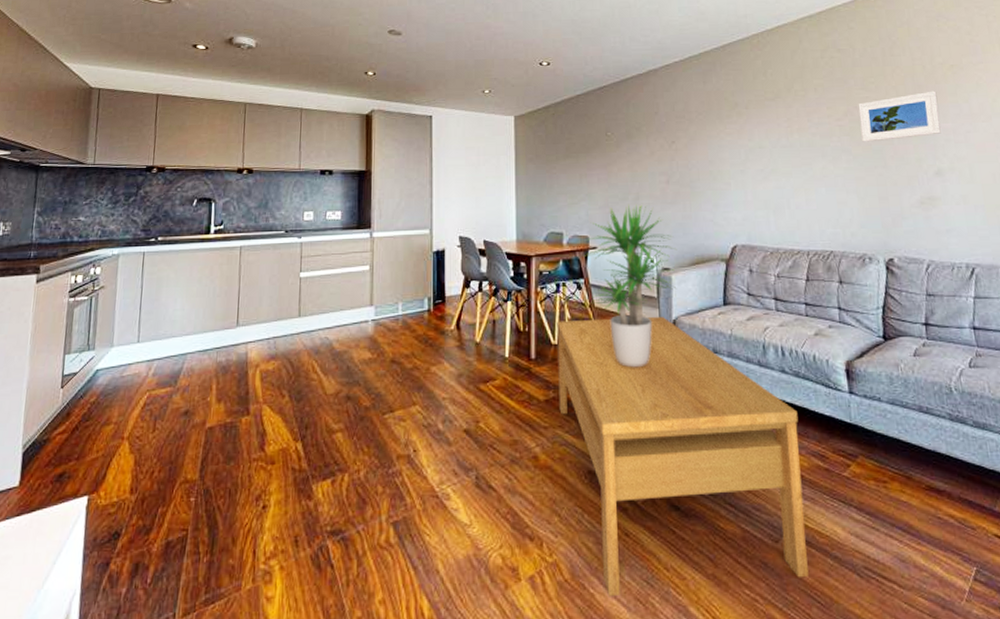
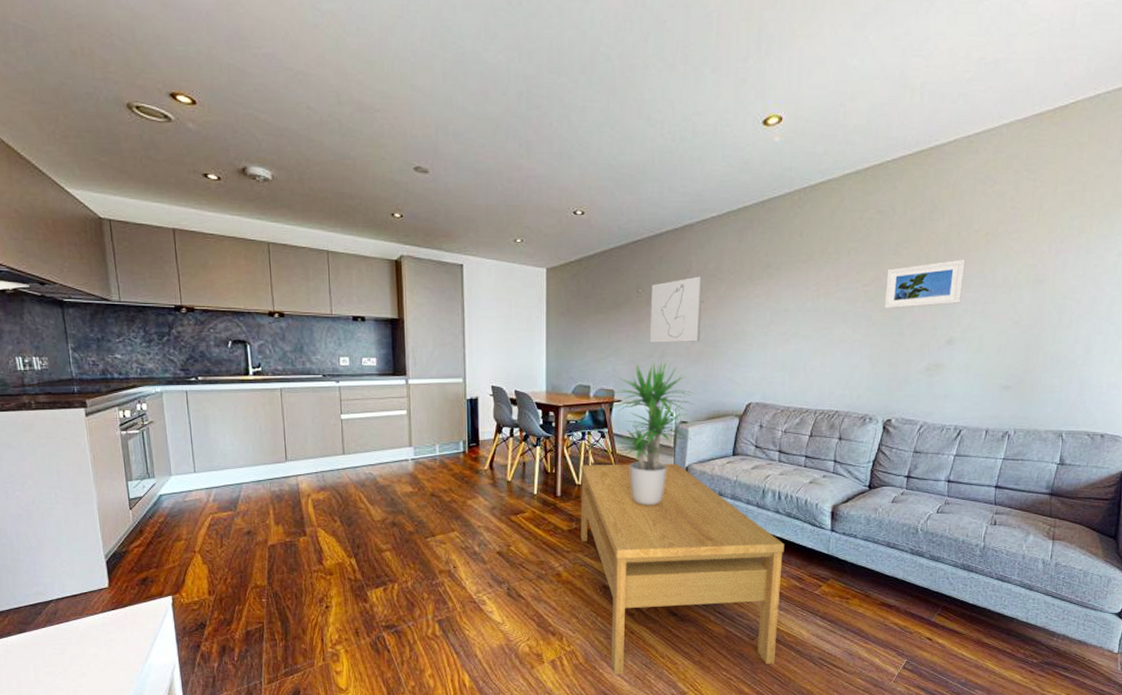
wall art: none [620,118,676,185] -> present [650,276,703,343]

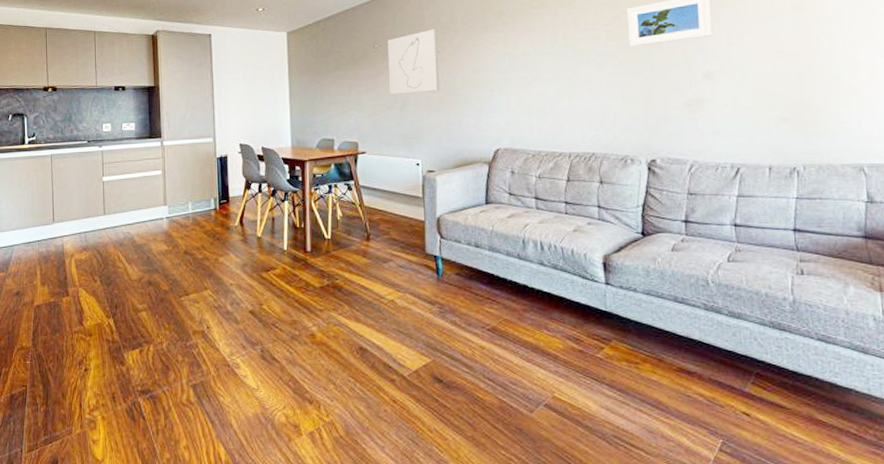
coffee table: present [580,464,785,675] -> none [330,215,560,452]
potted plant: present [610,361,696,505] -> none [355,112,442,259]

